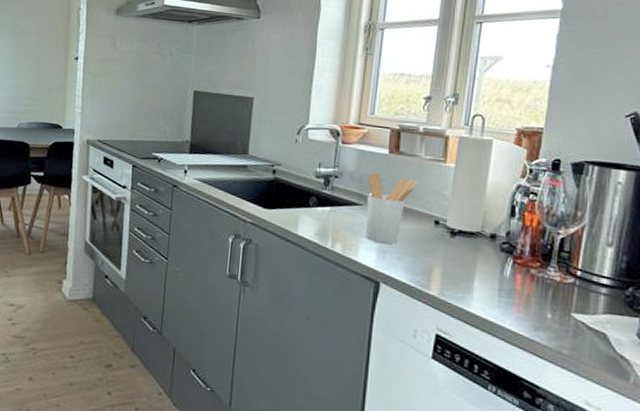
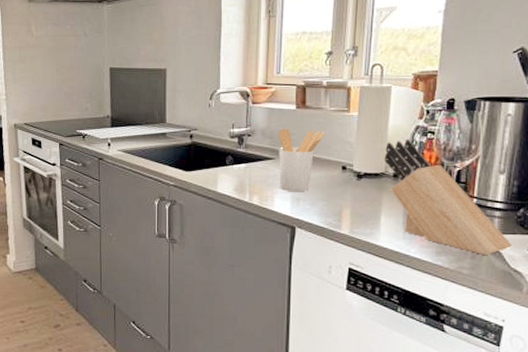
knife block: none [481,197,619,336] -> present [384,139,512,256]

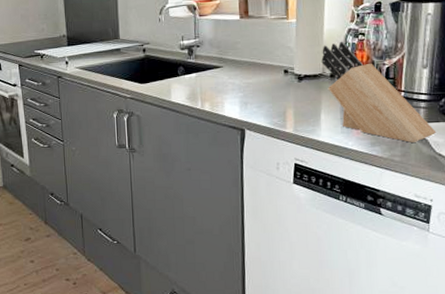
utensil holder: present [278,128,325,191] -> none [224,37,268,96]

